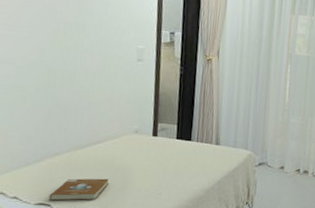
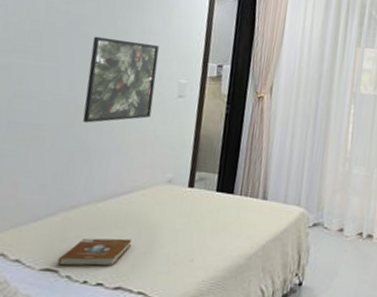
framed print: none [56,8,118,84] -> present [82,36,159,123]

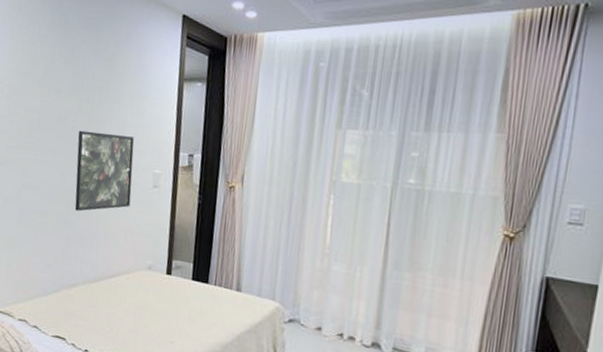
book: present [57,238,132,266] -> none [64,313,121,339]

